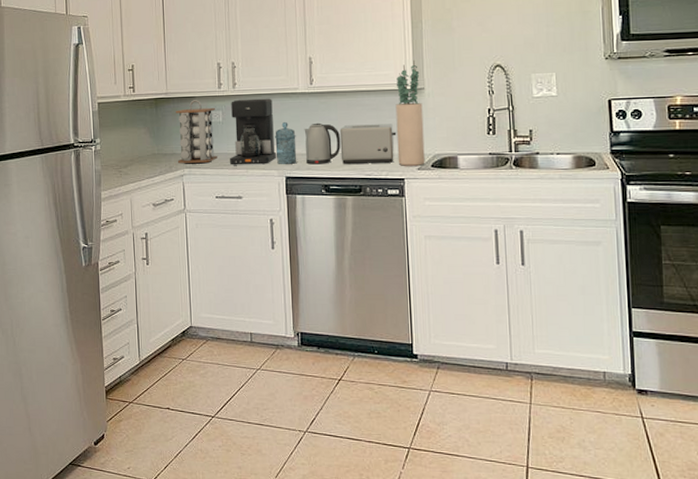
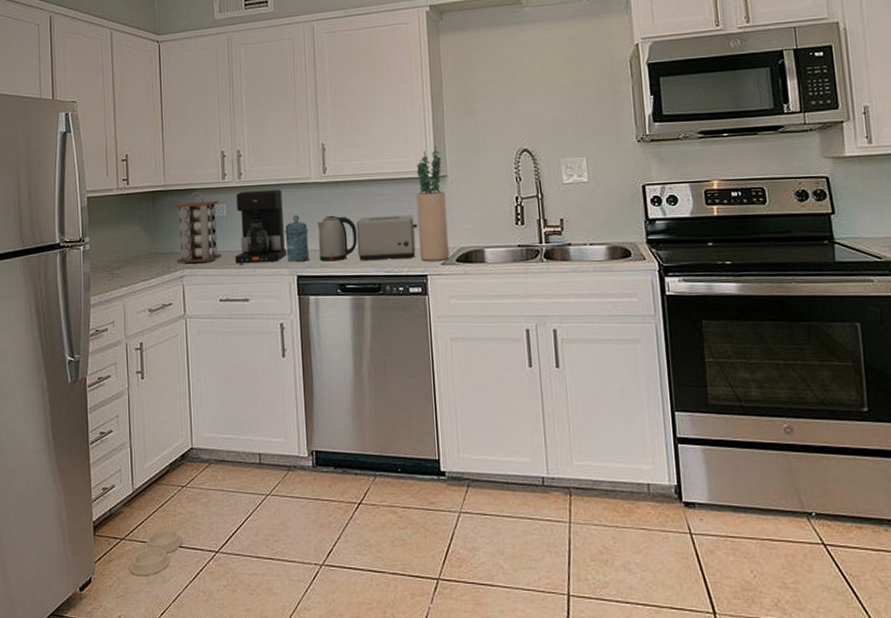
pet bowl: none [137,395,183,435] -> present [129,529,183,577]

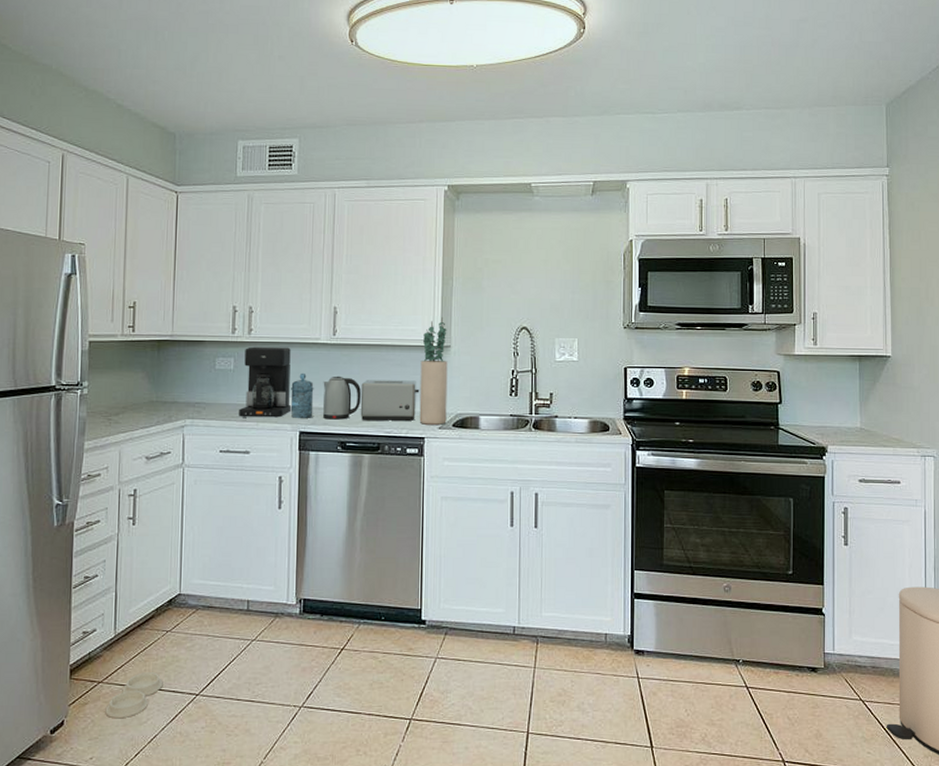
spice rack: present [174,192,221,264] -> none [178,344,227,414]

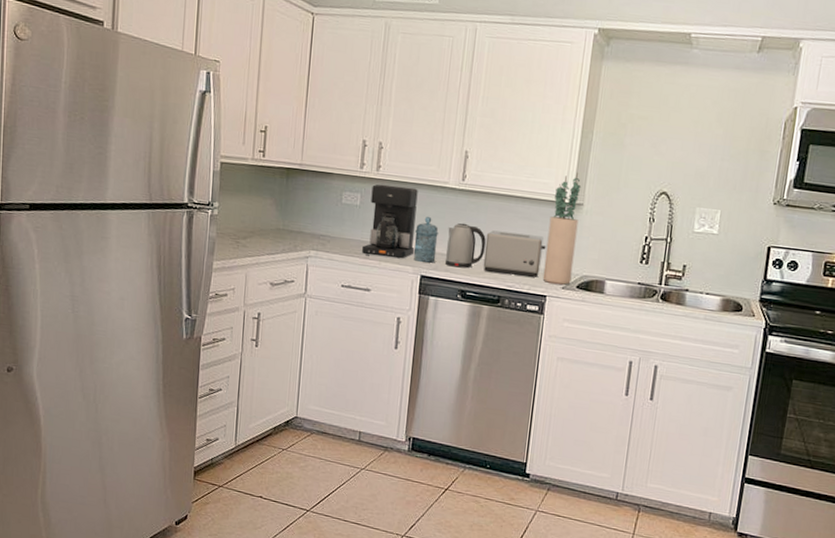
pet bowl: present [105,672,163,719] -> none [224,483,278,522]

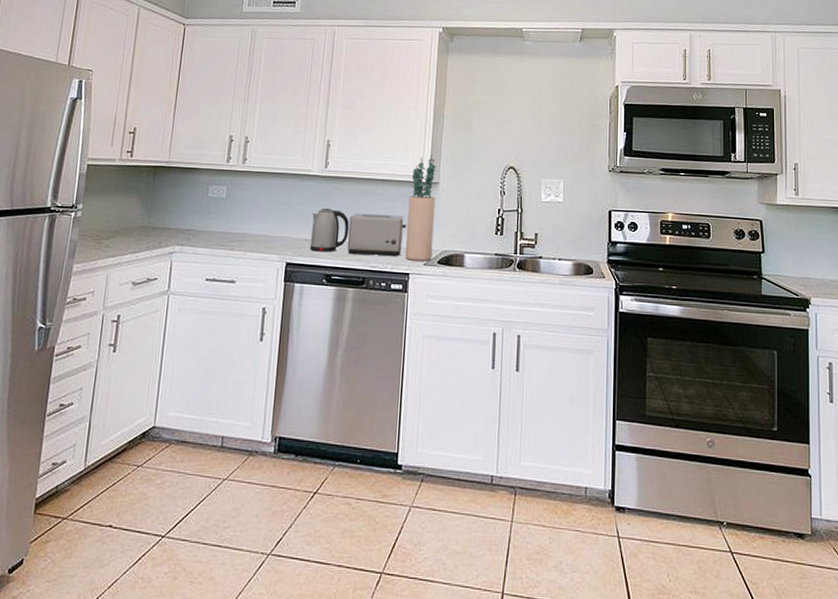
coffee maker: present [362,184,418,259] -> none [227,176,283,248]
canister: present [413,216,439,263] -> none [278,203,303,250]

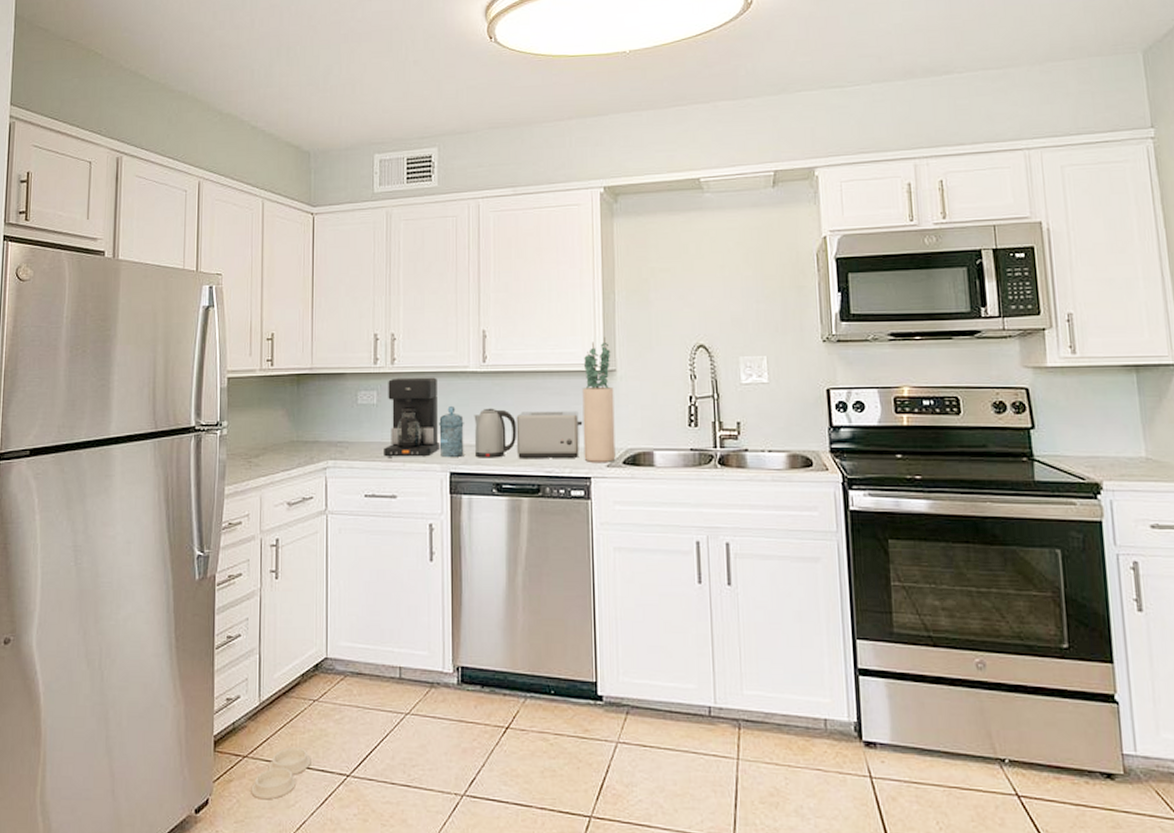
pet bowl: none [67,510,130,560] -> present [251,747,311,800]
coffee maker: none [227,176,283,248] -> present [384,377,439,457]
canister: none [278,203,303,250] -> present [439,405,464,458]

